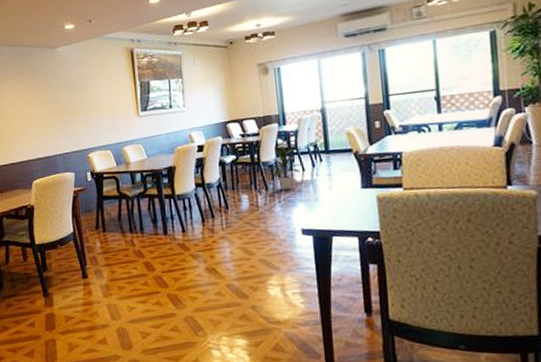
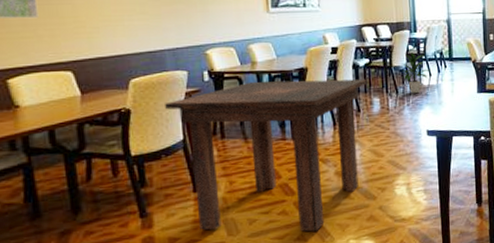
dining table: none [59,175,234,324] -> present [165,79,367,232]

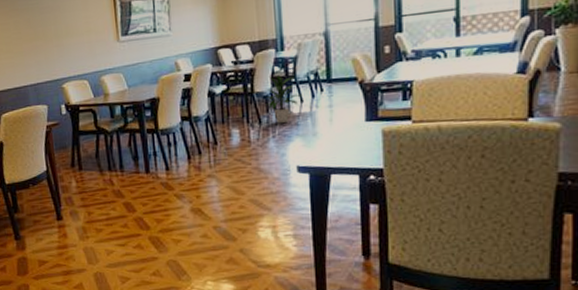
dining table: present [165,79,367,232] -> none [30,108,225,268]

